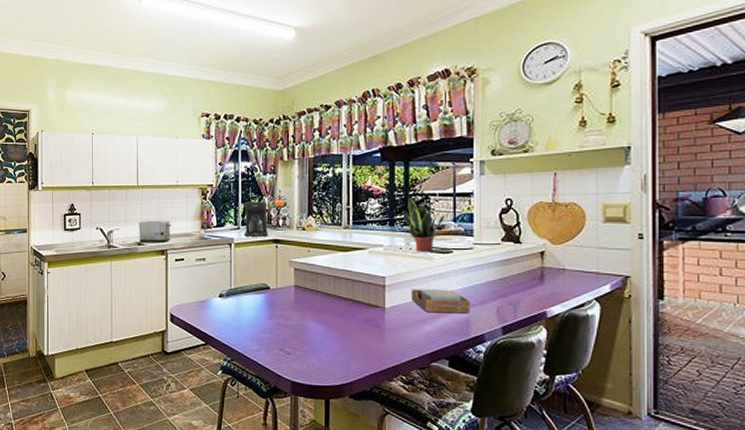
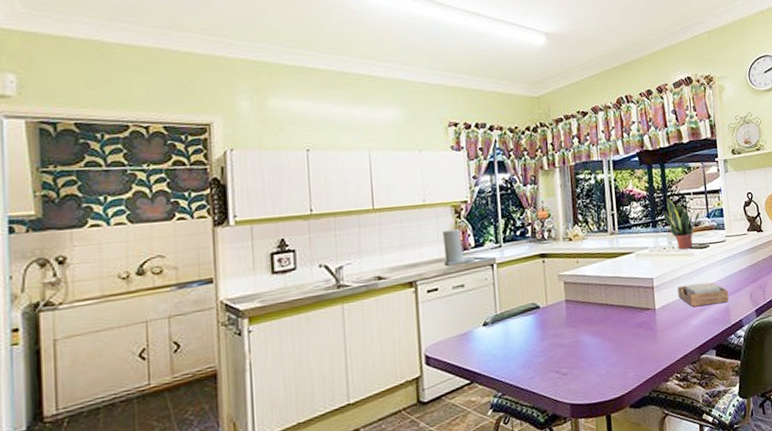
toaster: present [138,220,172,243] -> none [377,246,420,277]
paper towel: none [190,209,217,241] -> present [443,229,476,267]
coffee maker: present [244,201,268,237] -> none [505,214,533,255]

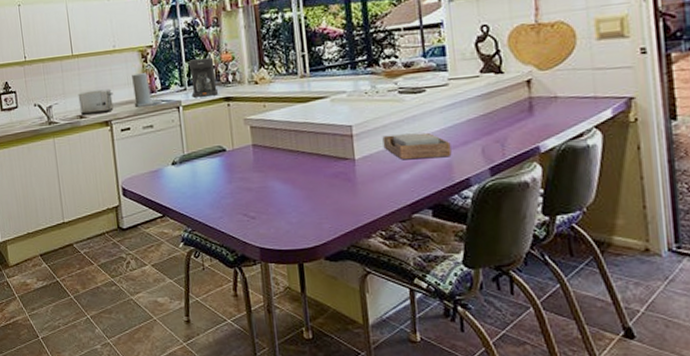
toaster: none [377,246,420,277] -> present [78,89,114,116]
coffee maker: none [505,214,533,255] -> present [189,57,218,98]
potted plant: present [664,197,700,250] -> none [365,35,412,95]

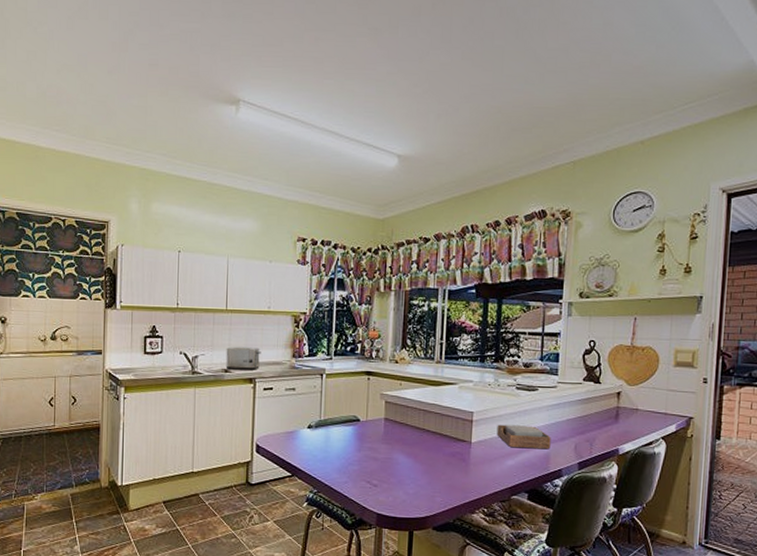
paper towel: present [132,73,163,108] -> none [280,337,308,370]
coffee maker: present [189,57,218,98] -> none [336,332,361,368]

